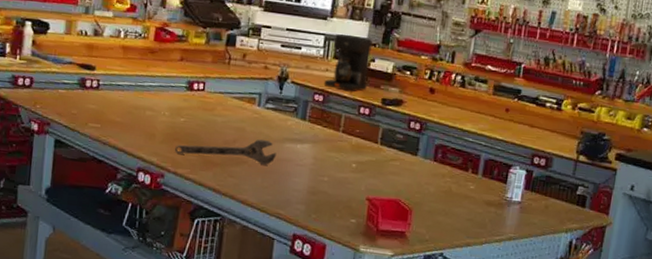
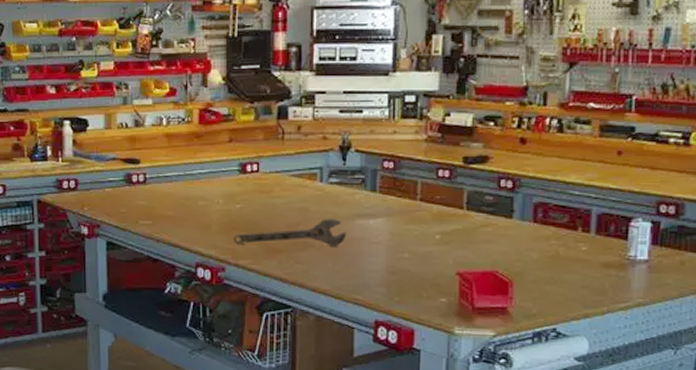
coffee maker: present [323,34,372,92] -> none [392,88,445,154]

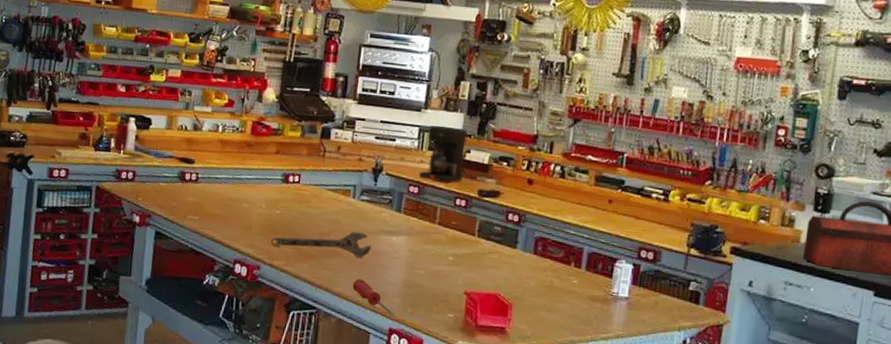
screwdriver: none [329,270,380,306] -> present [352,278,395,316]
coffee maker: none [392,88,445,154] -> present [418,125,467,184]

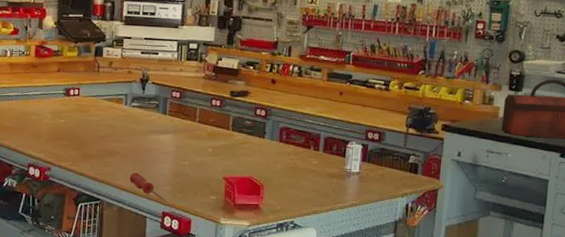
wrench: present [270,231,372,258] -> none [57,133,144,155]
coffee maker: present [418,125,467,184] -> none [179,39,218,88]

